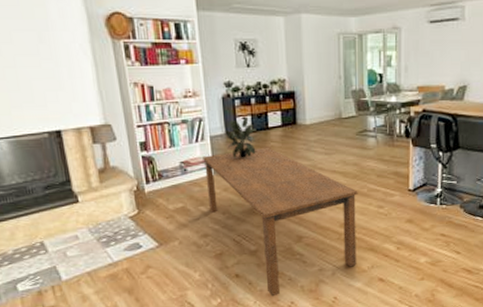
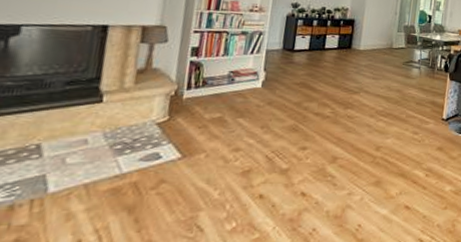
dining table: present [203,147,358,297] -> none [248,66,397,222]
potted plant: present [226,116,256,158] -> none [282,36,313,75]

